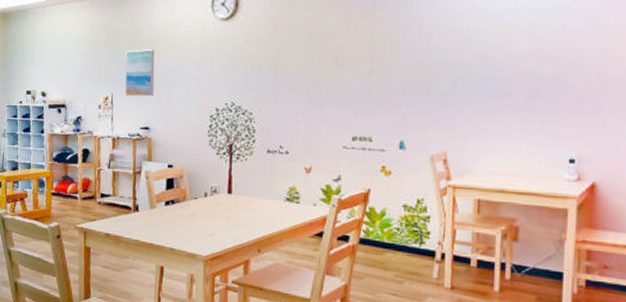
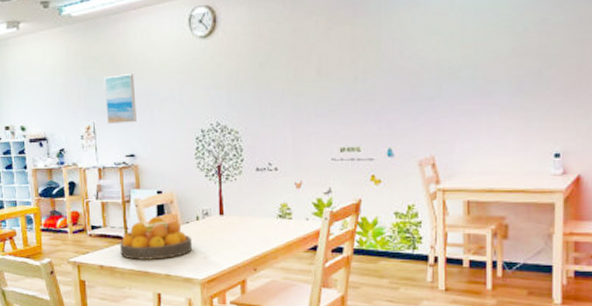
fruit bowl: none [126,190,199,233] -> present [119,217,193,260]

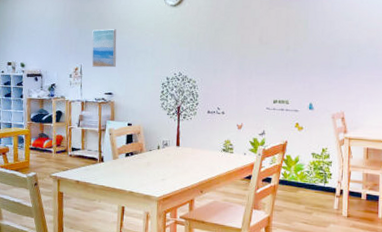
fruit bowl: present [119,217,193,260] -> none [93,144,154,179]

